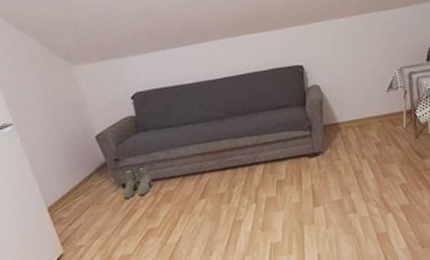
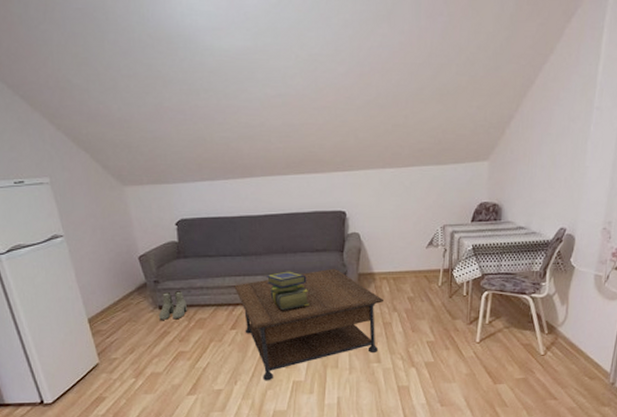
coffee table: none [199,123,353,248] -> present [234,268,385,381]
stack of books: none [230,131,278,173] -> present [266,271,310,311]

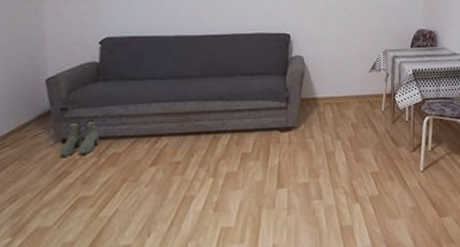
coffee table: present [234,268,385,381] -> none [160,93,328,230]
stack of books: present [266,271,310,311] -> none [199,96,247,142]

